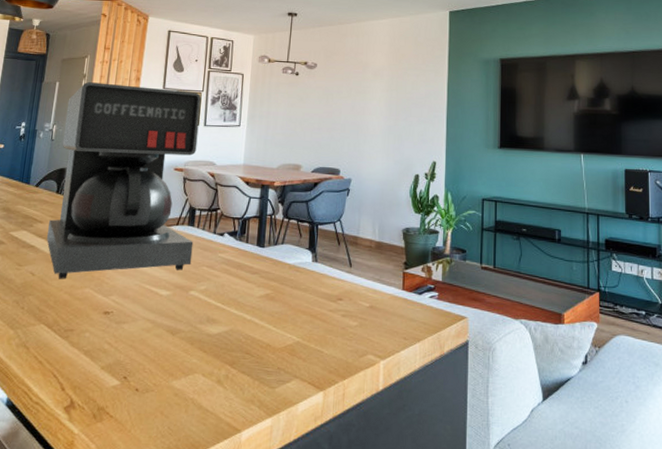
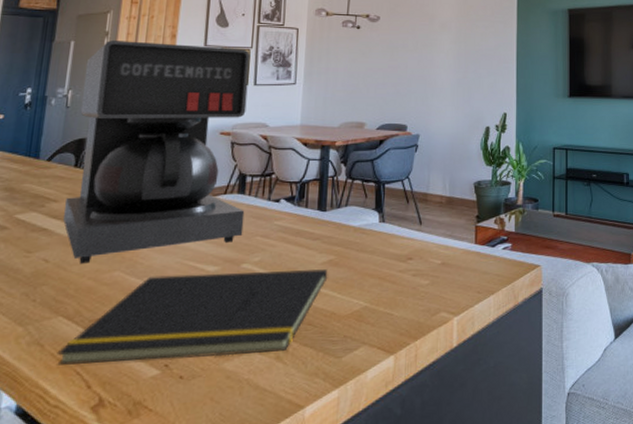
notepad: none [39,295,265,376] -> present [56,269,328,365]

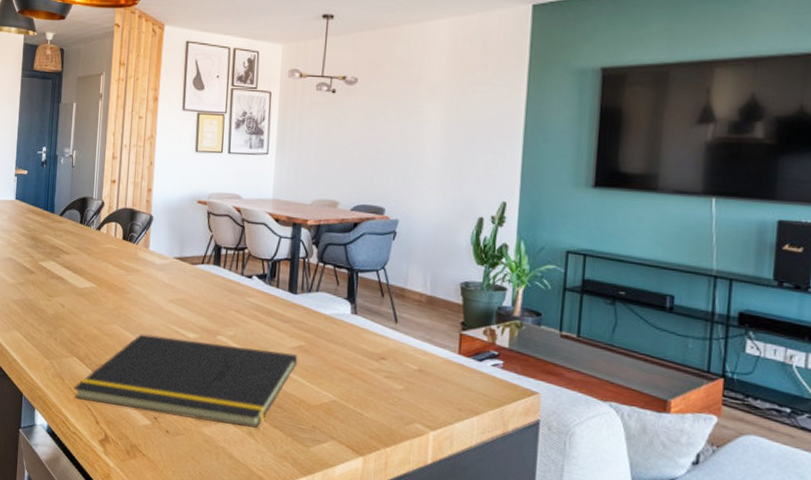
coffee maker: present [63,41,251,264] -> none [74,103,225,314]

